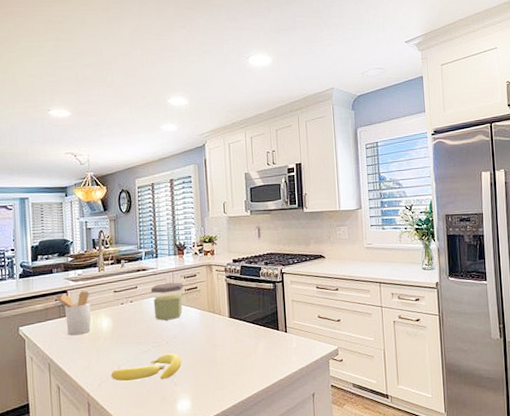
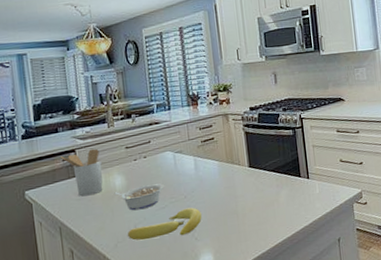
legume: none [100,328,148,353] -> present [113,184,164,211]
jar: present [150,282,183,321] -> none [164,134,200,175]

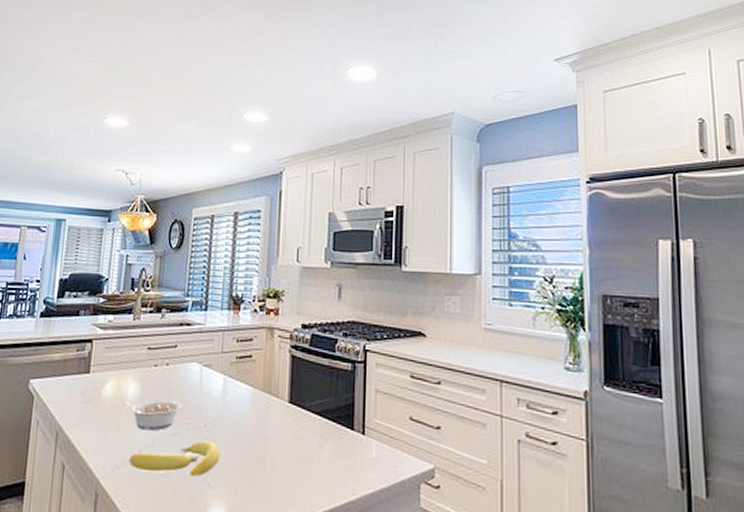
utensil holder: present [60,148,103,197] -> none [74,342,118,400]

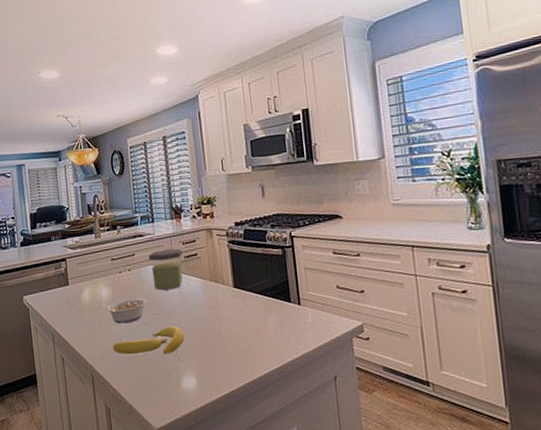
jar: none [192,344,235,396] -> present [148,248,183,291]

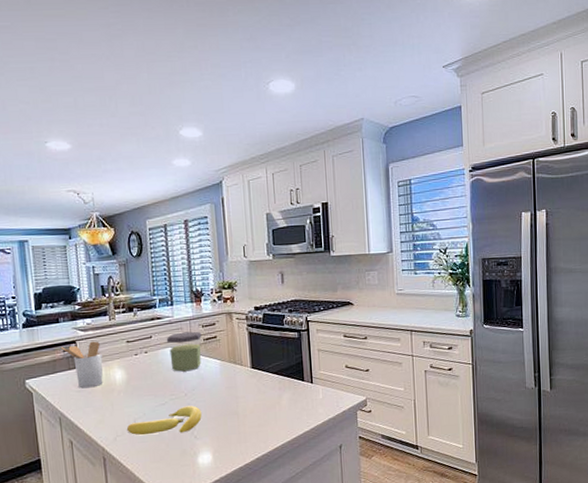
utensil holder: none [52,259,91,306] -> present [60,341,103,389]
legume: present [99,298,148,324] -> none [113,380,165,406]

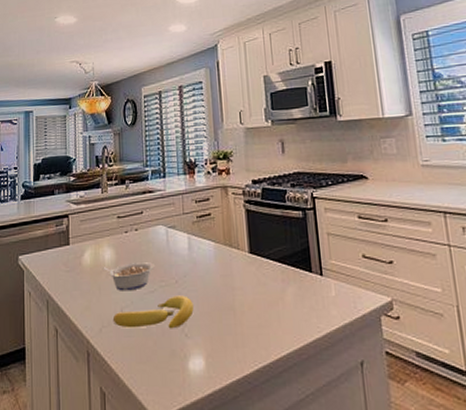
utensil holder: present [60,341,103,389] -> none [53,215,93,268]
legume: none [113,380,165,406] -> present [101,262,154,291]
jar: present [166,331,202,372] -> none [157,207,195,254]

